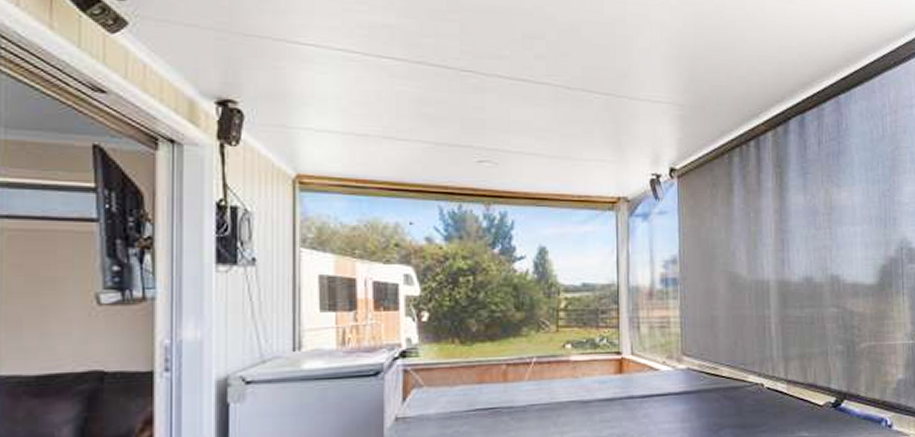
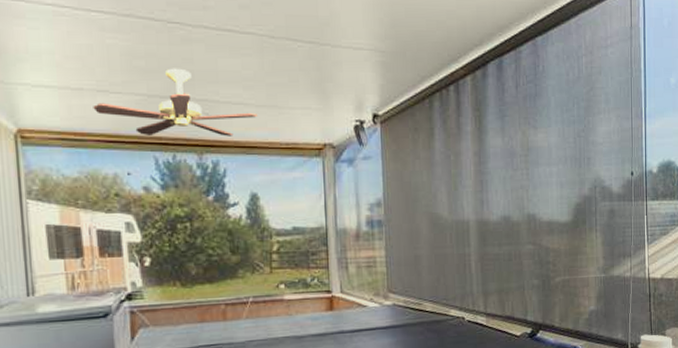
ceiling fan: none [377,116,550,187] -> present [93,68,259,136]

